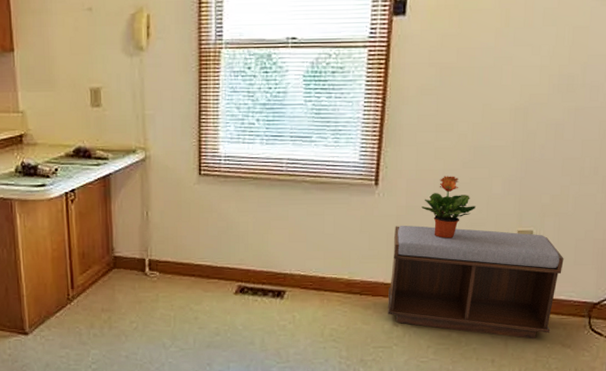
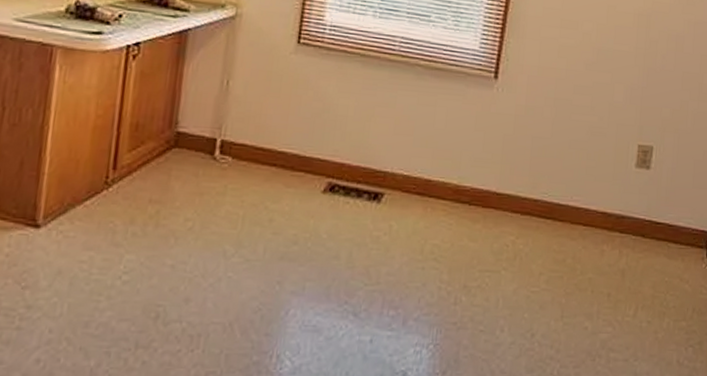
bench: present [388,226,564,338] -> none [498,127,683,270]
potted plant: present [421,176,477,239] -> none [541,76,598,147]

